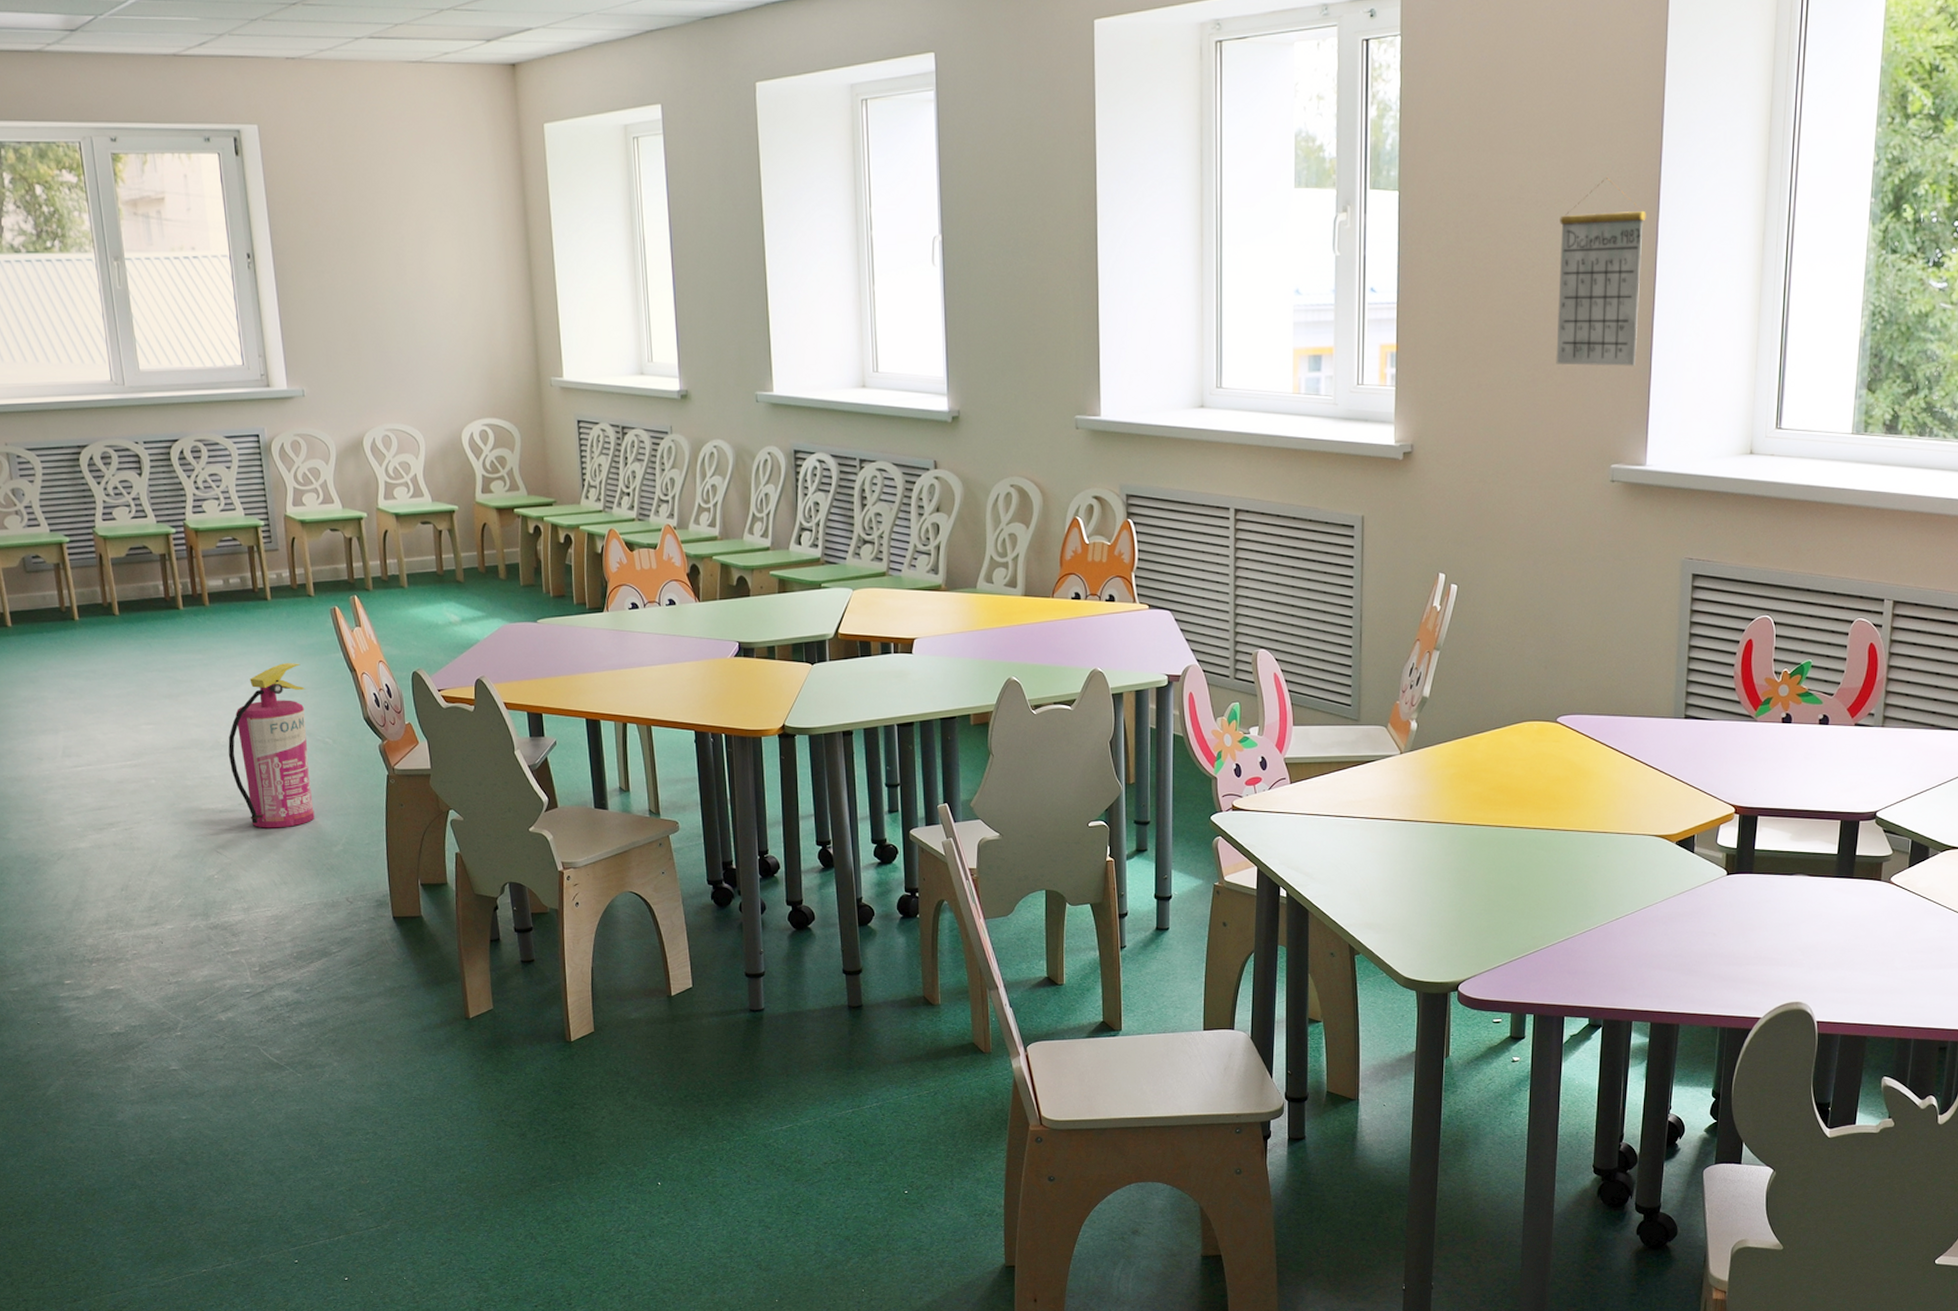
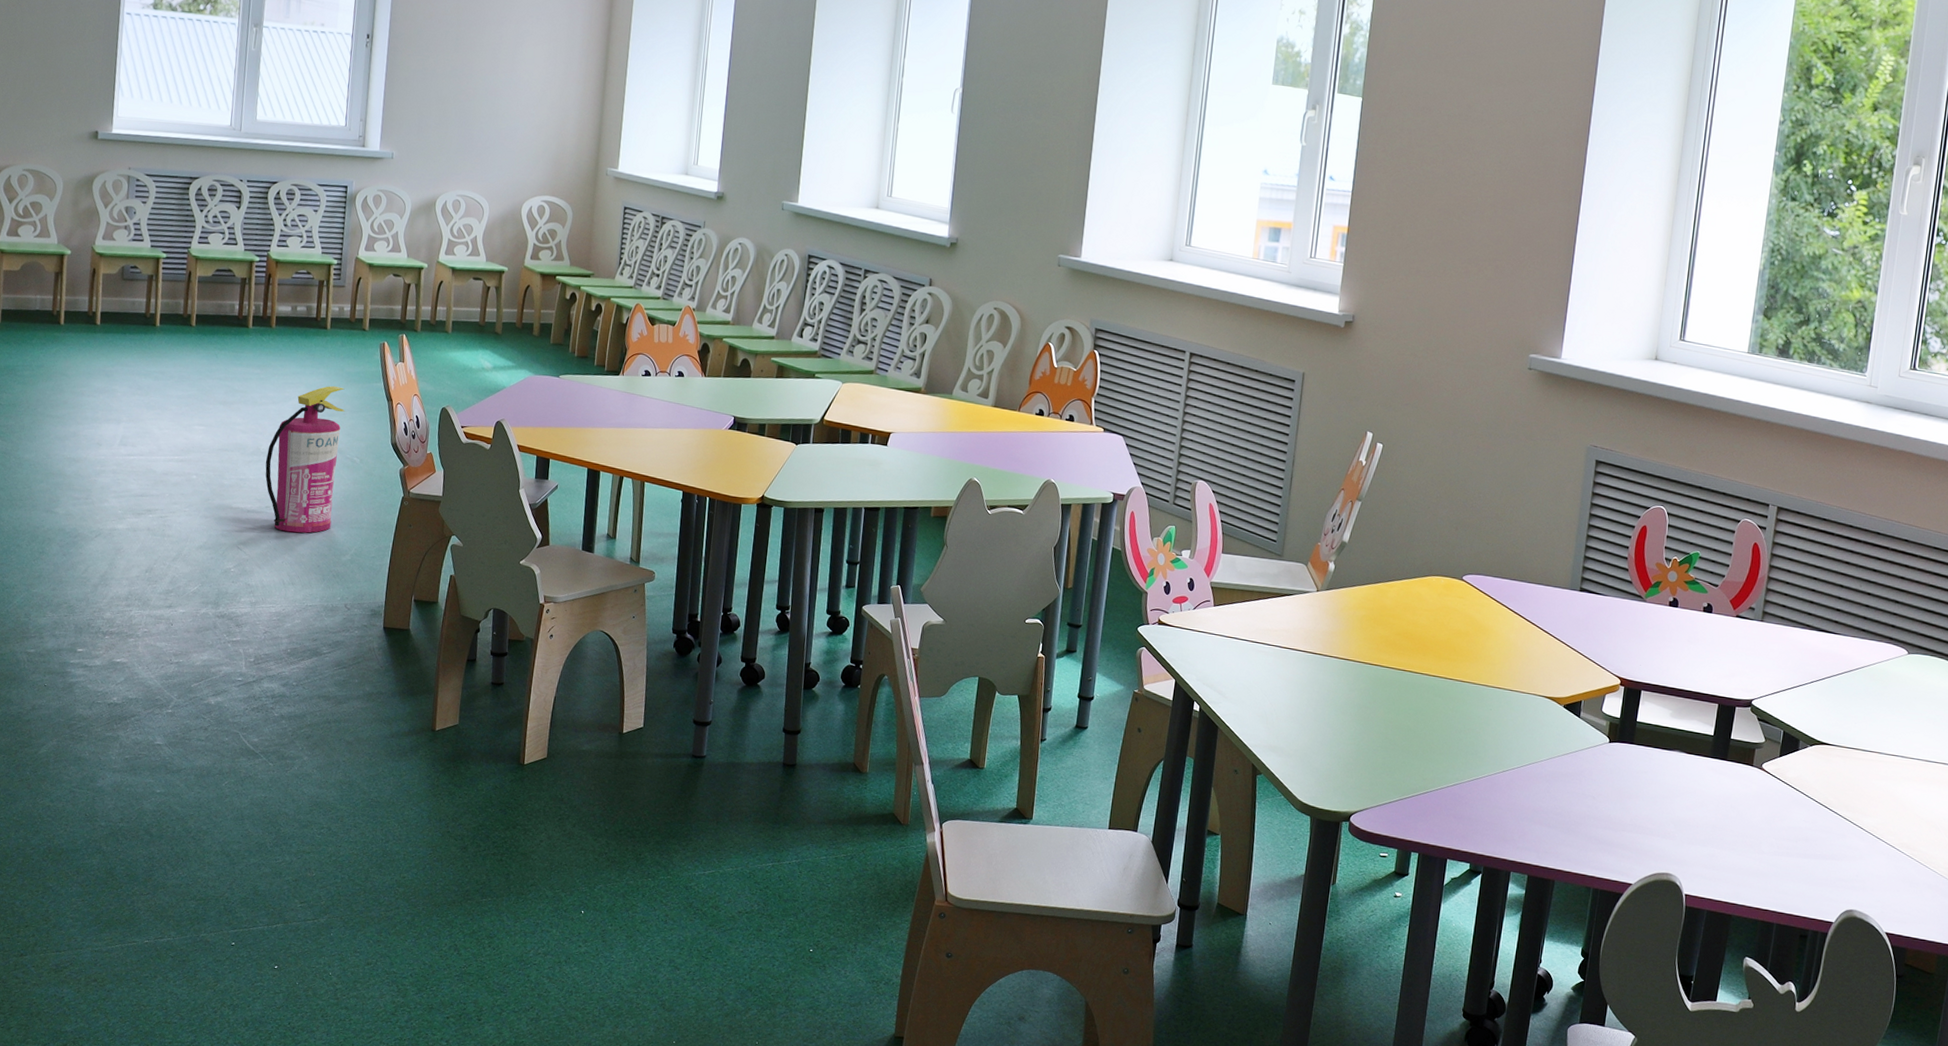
calendar: present [1556,176,1646,366] -> none [1487,106,1577,271]

